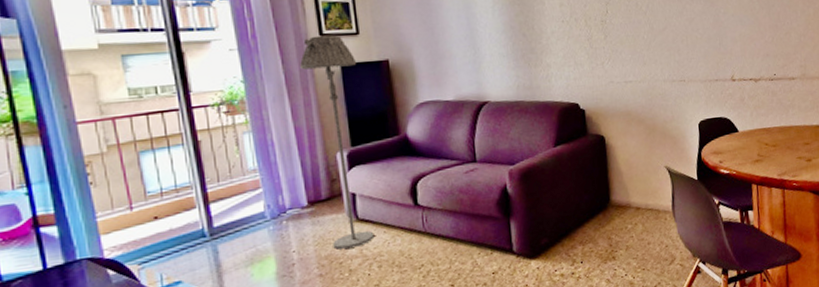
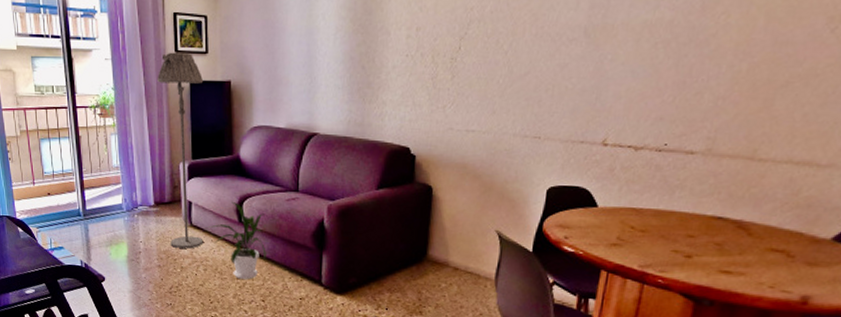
house plant: none [375,184,450,268] -> present [205,201,266,279]

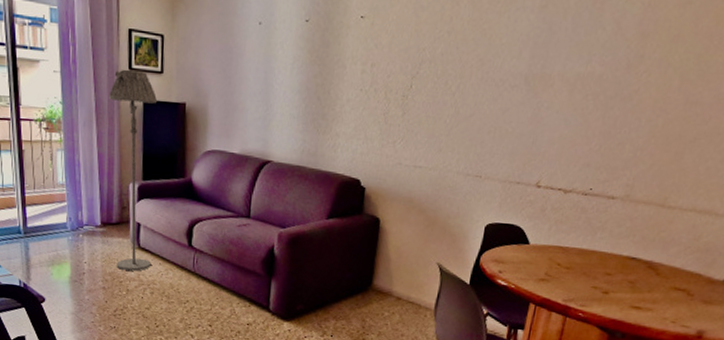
house plant: present [205,201,266,279] -> none [153,224,215,304]

